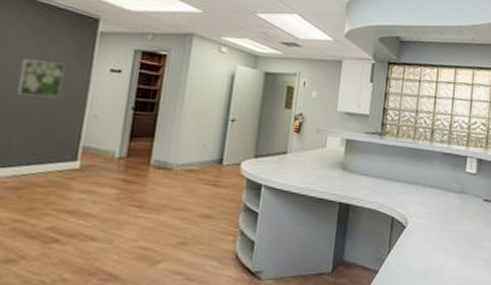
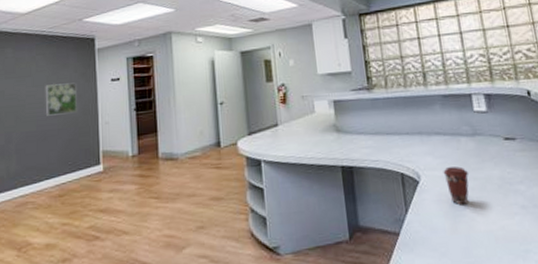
coffee cup: none [428,218,449,253] -> present [443,166,470,205]

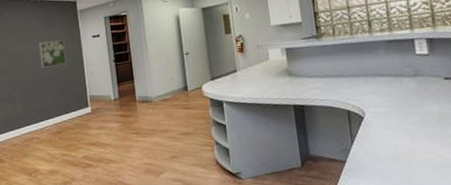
coffee cup: present [443,166,470,205] -> none [386,104,411,137]

